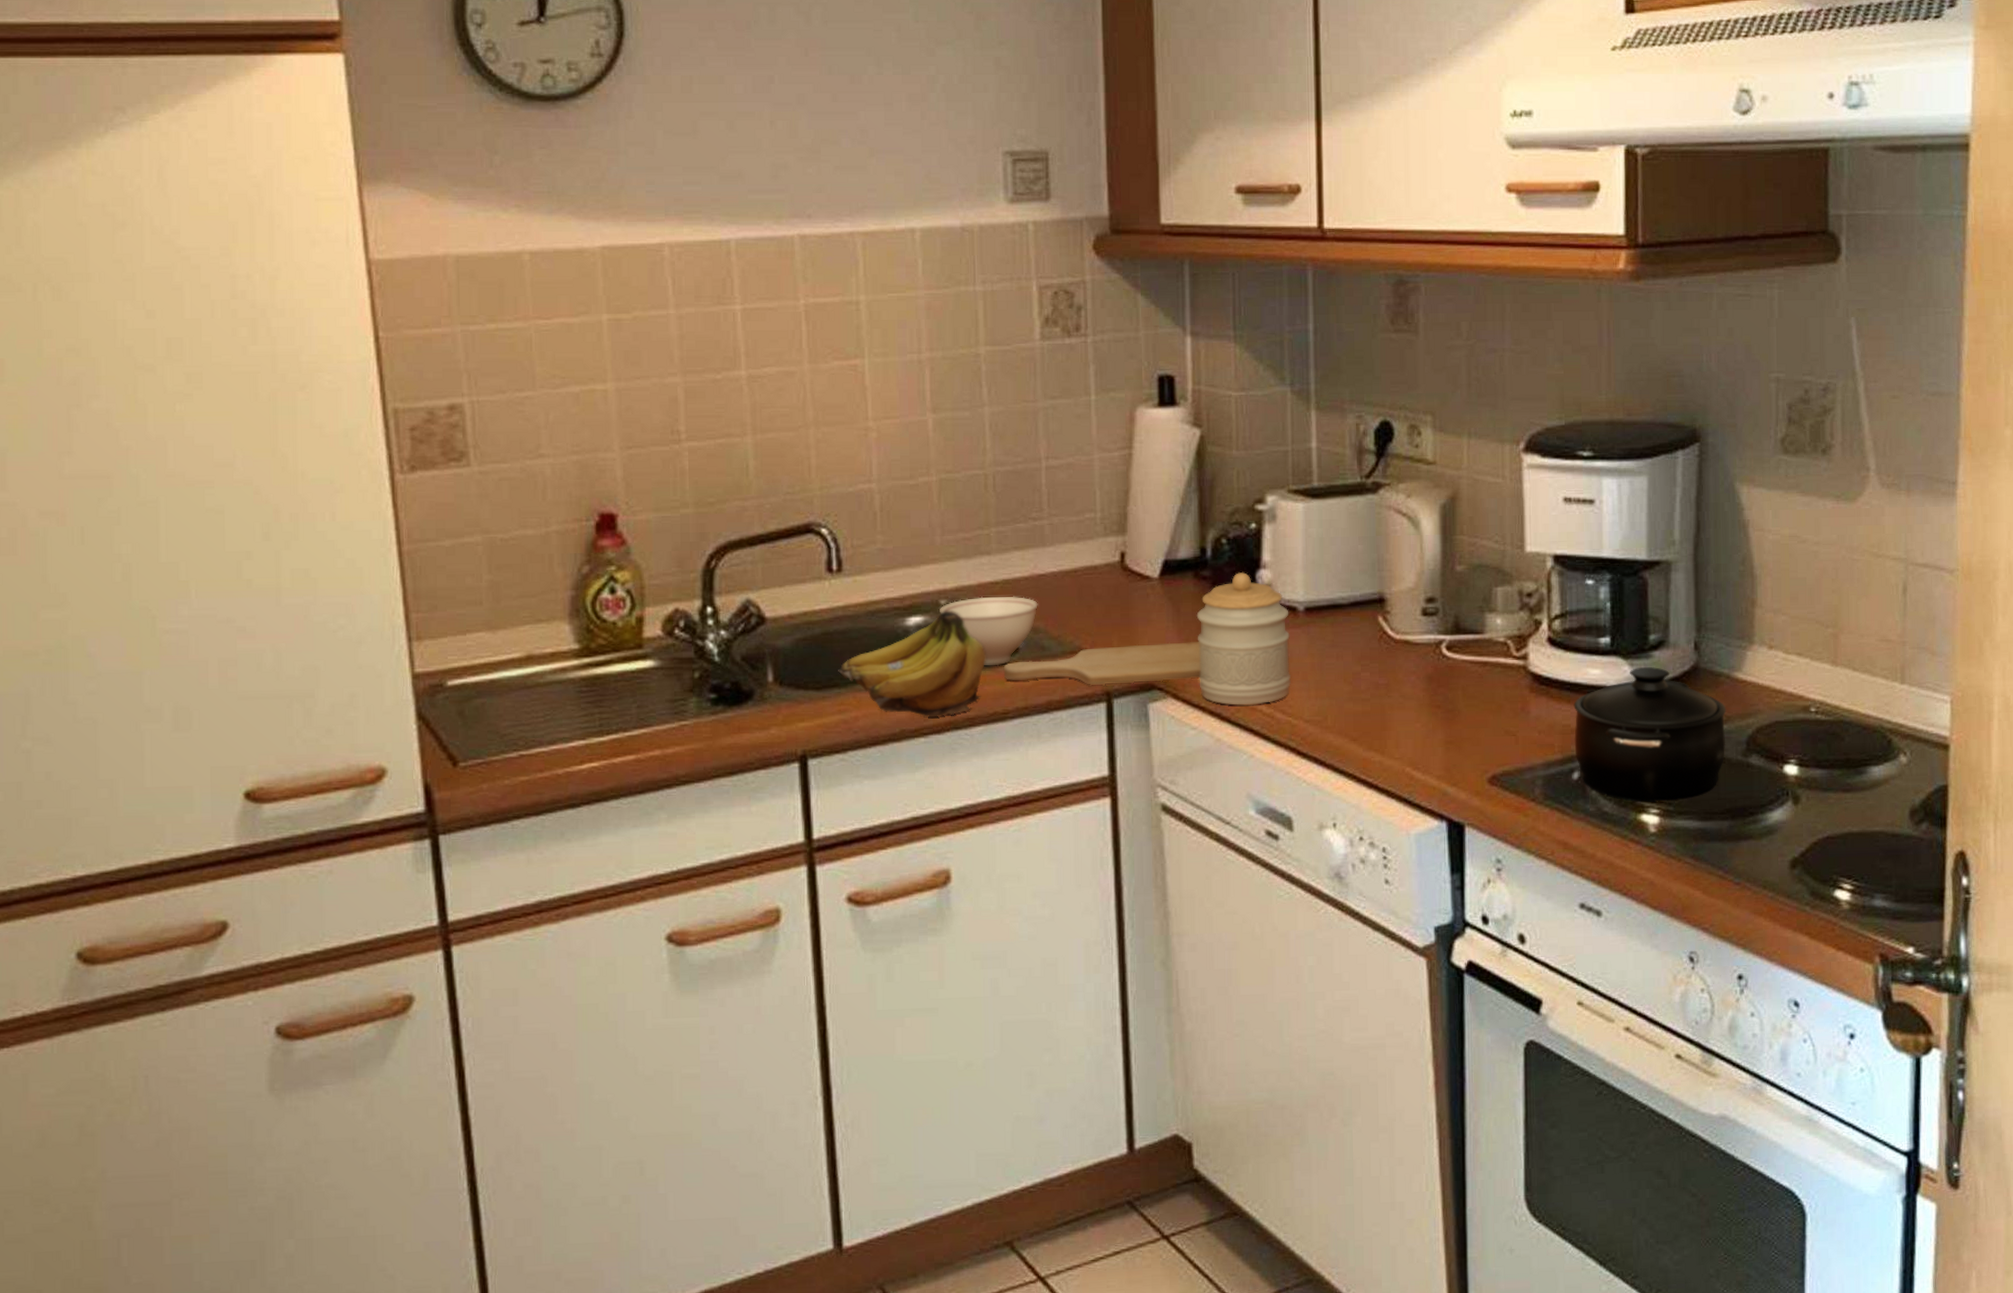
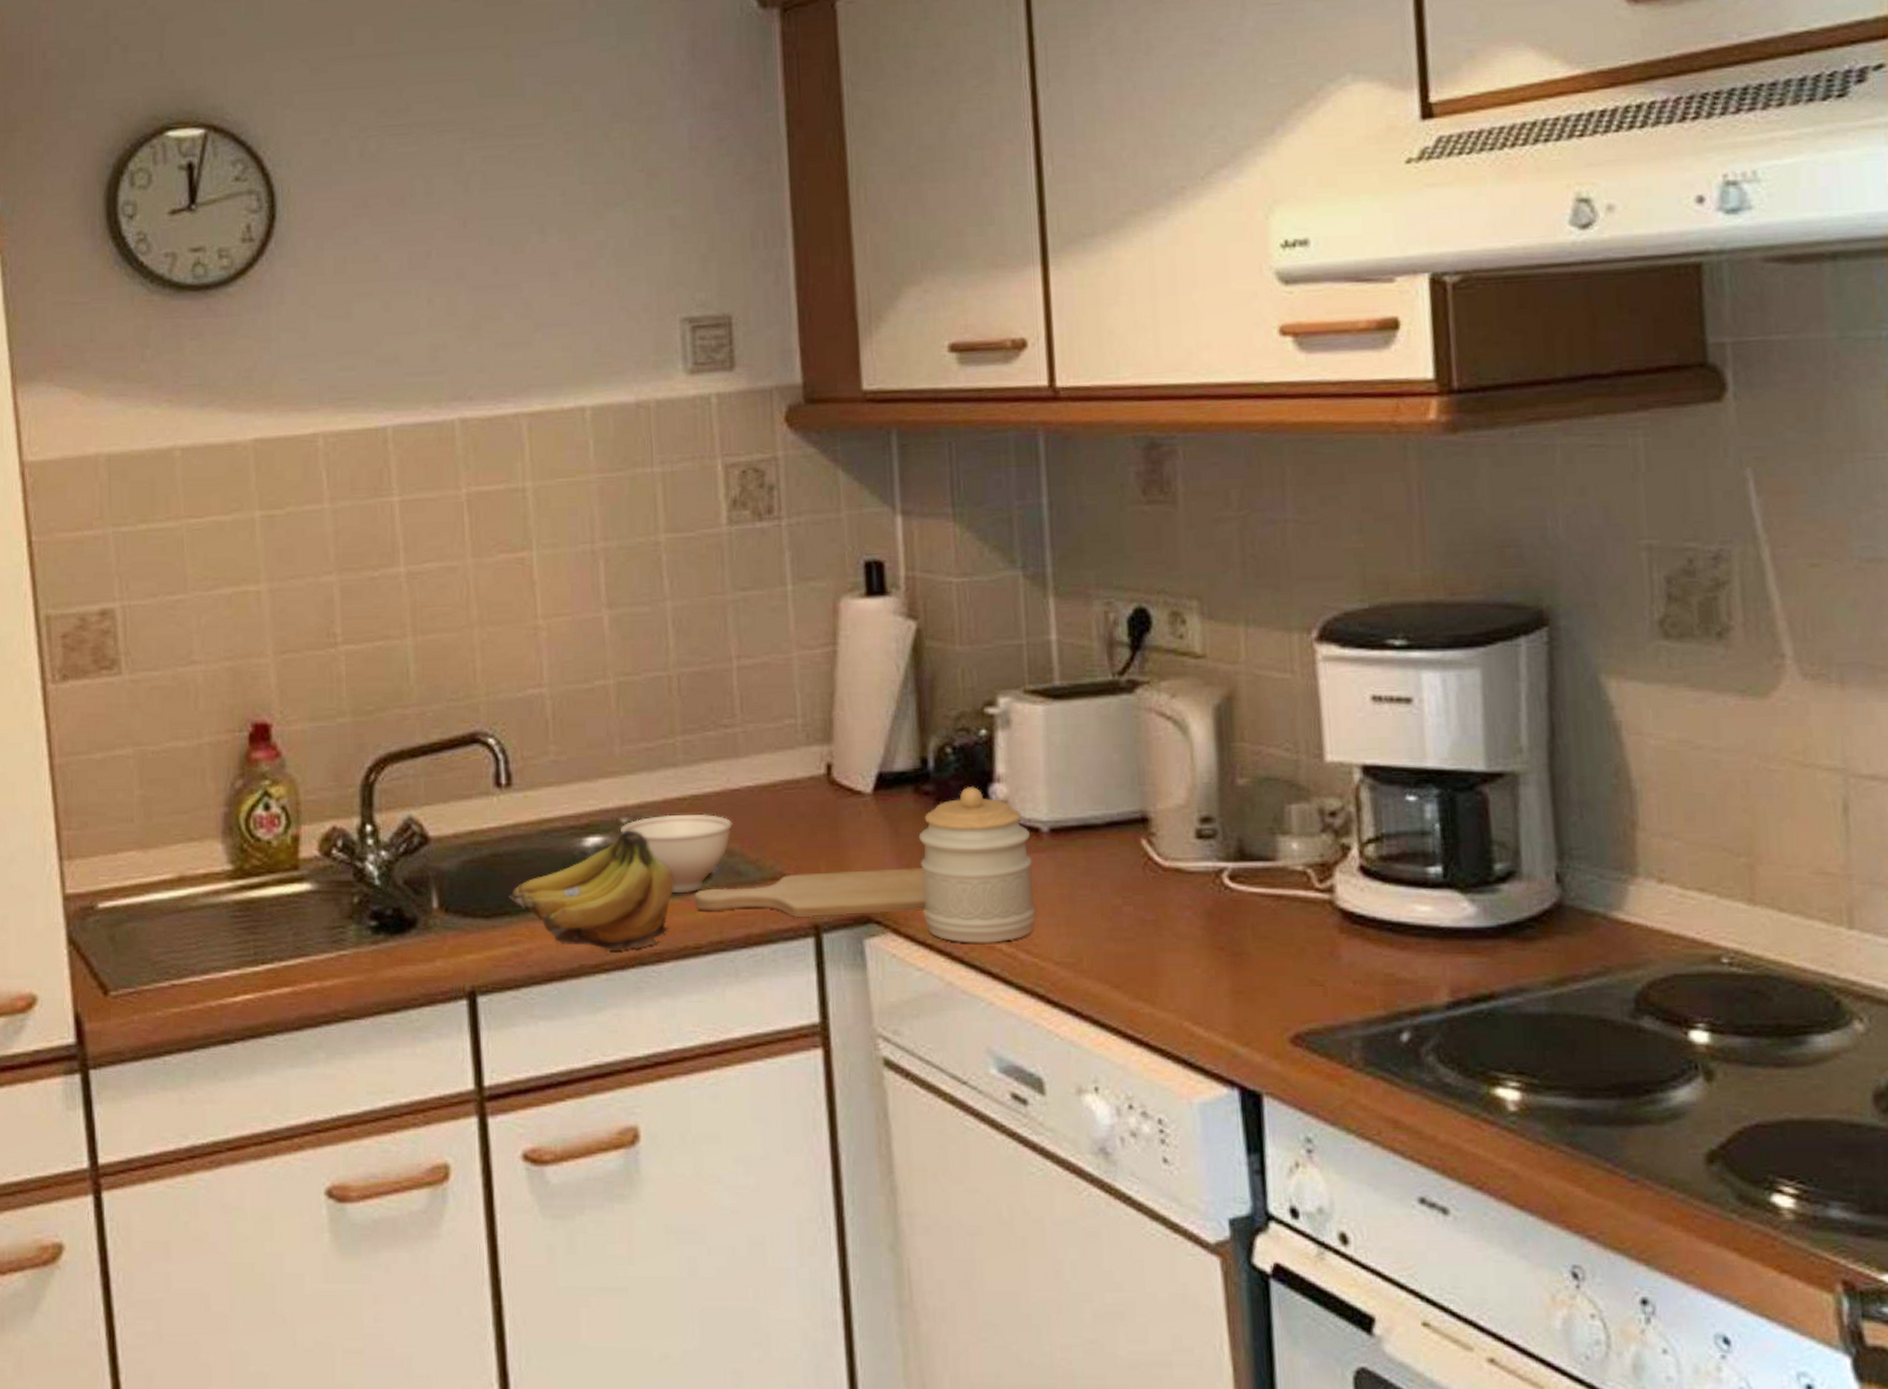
saucepan: present [1573,667,1727,802] -> none [1397,904,1607,1073]

